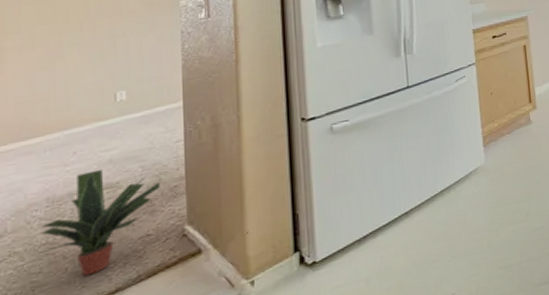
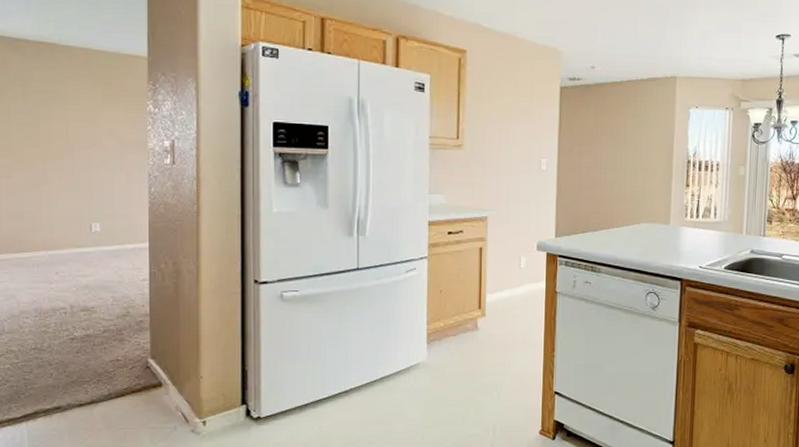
potted plant: present [33,170,161,276] -> none [24,293,129,383]

